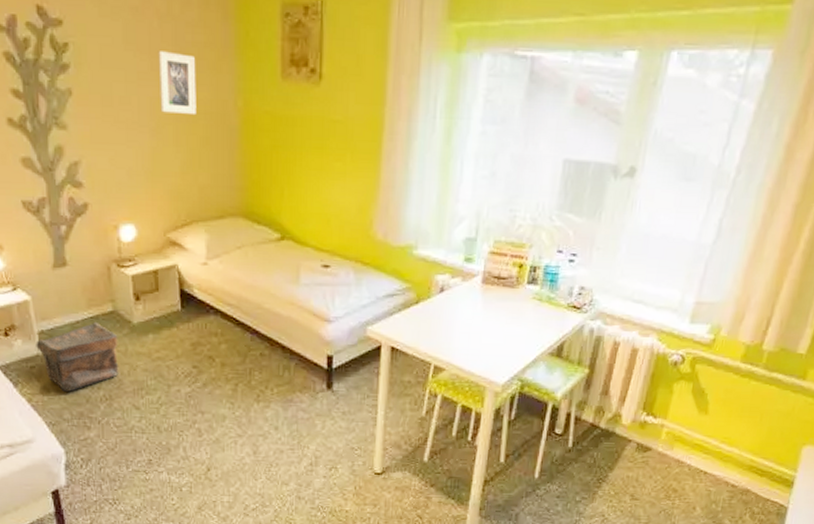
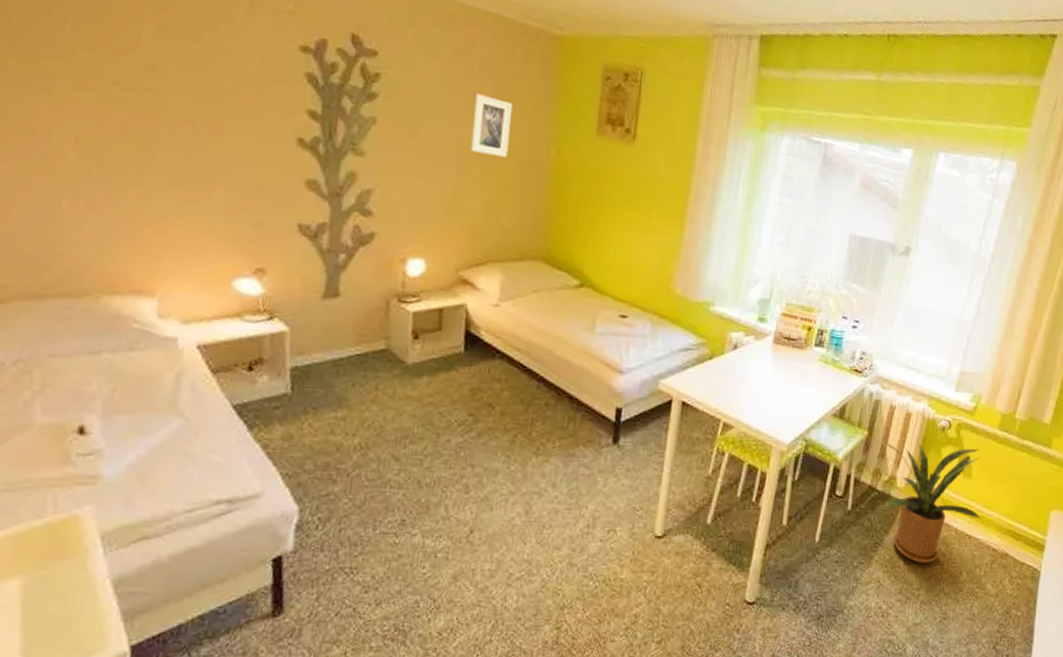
pouch: present [36,321,119,392] -> none [285,359,387,438]
house plant: none [597,378,720,499] -> present [875,440,982,563]

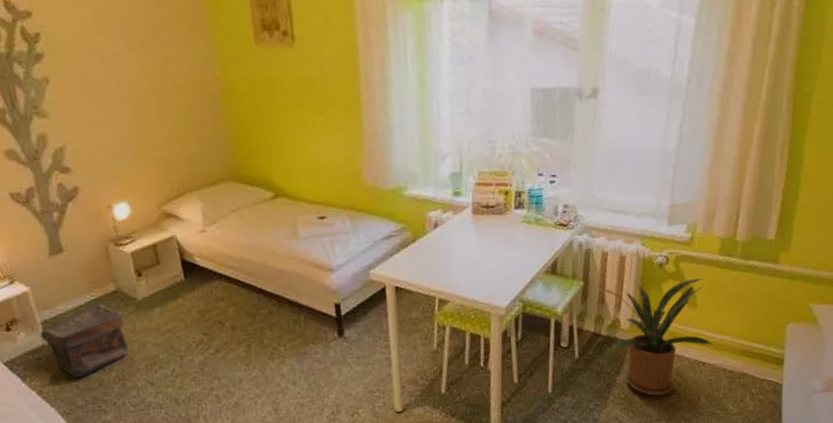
pouch: none [285,359,387,438] -> present [40,303,129,379]
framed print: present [469,93,512,158] -> none [131,30,177,90]

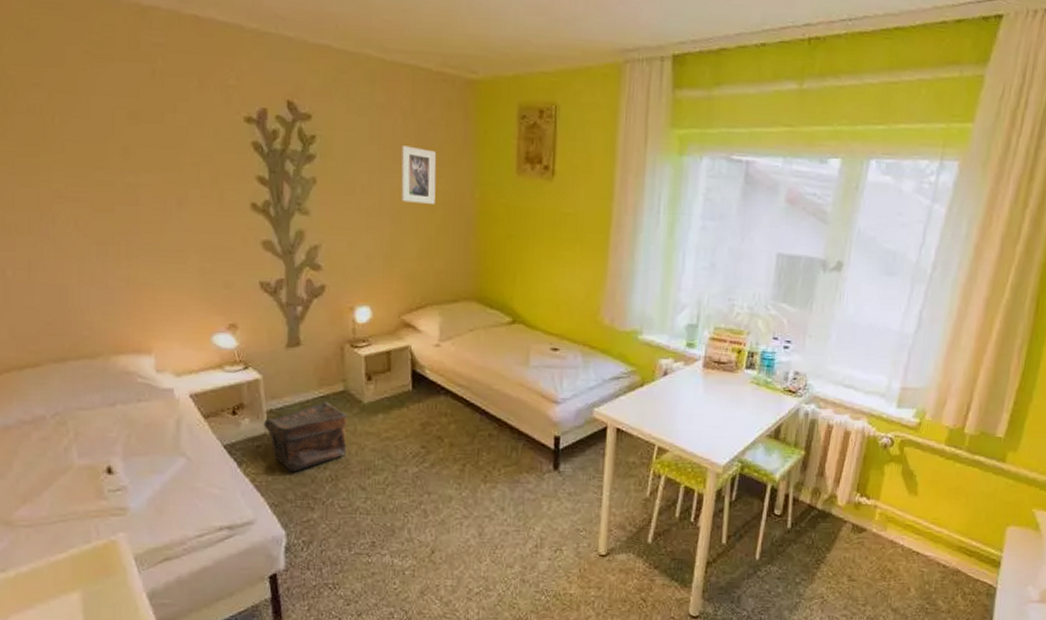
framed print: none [131,30,177,90] -> present [400,145,437,205]
house plant: present [592,278,714,396] -> none [813,460,930,580]

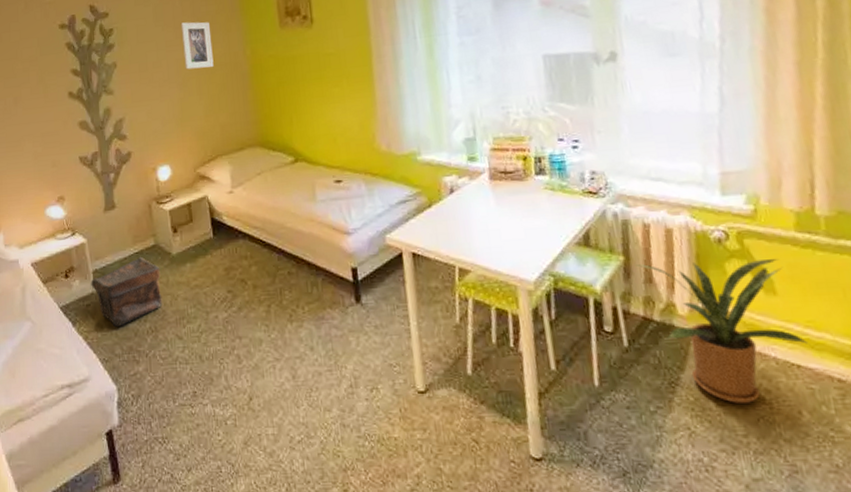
house plant: none [813,460,930,580] -> present [636,259,809,403]

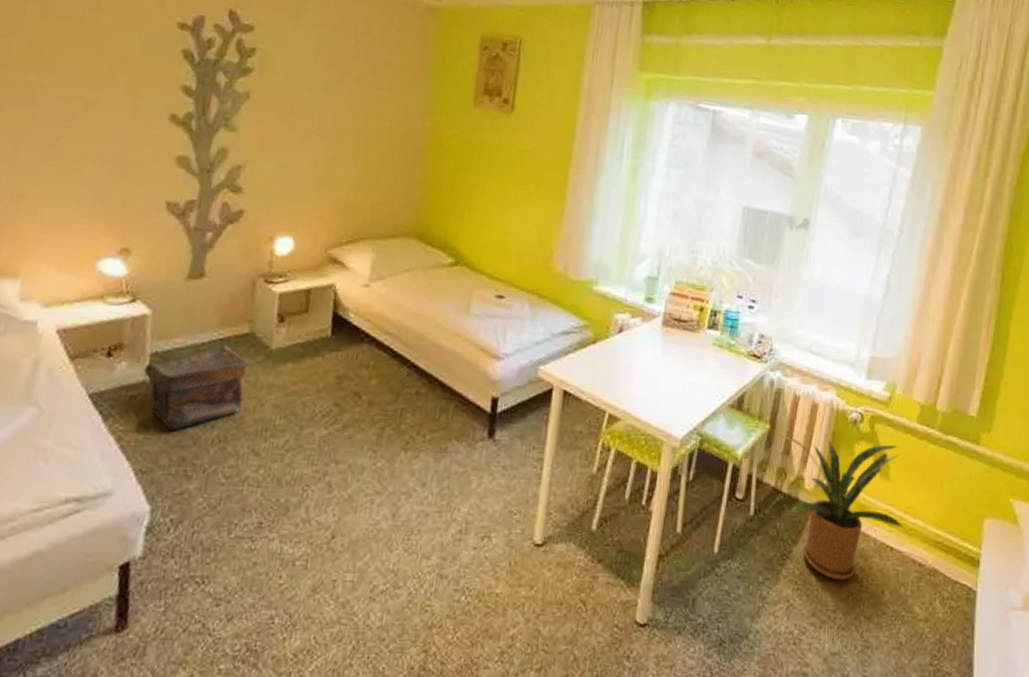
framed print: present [180,21,214,70] -> none [343,66,388,131]

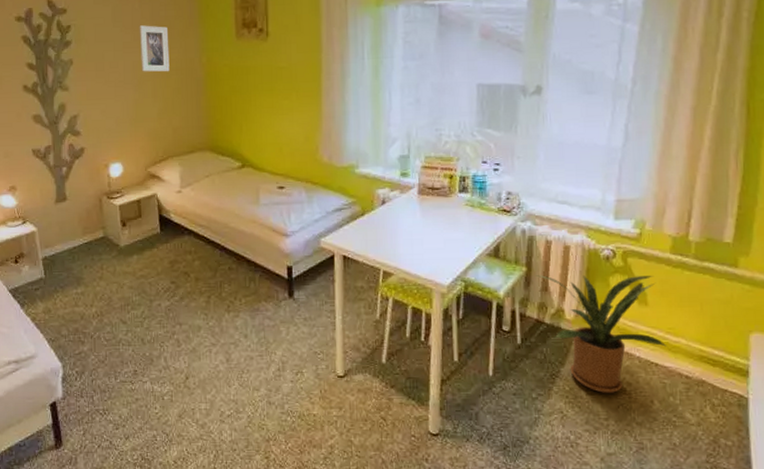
pouch: present [144,344,250,430] -> none [40,246,109,310]
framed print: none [343,66,388,131] -> present [139,25,170,72]

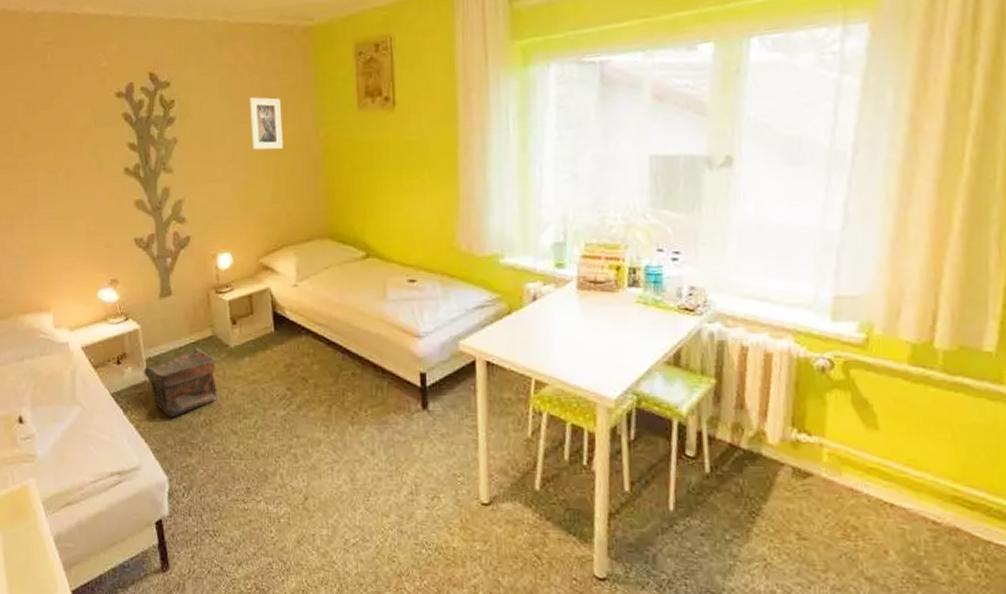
pouch: none [40,246,109,310] -> present [144,347,218,417]
house plant: present [535,275,667,393] -> none [728,389,906,539]

